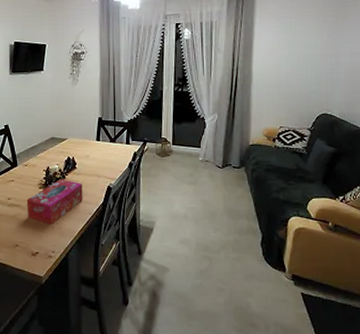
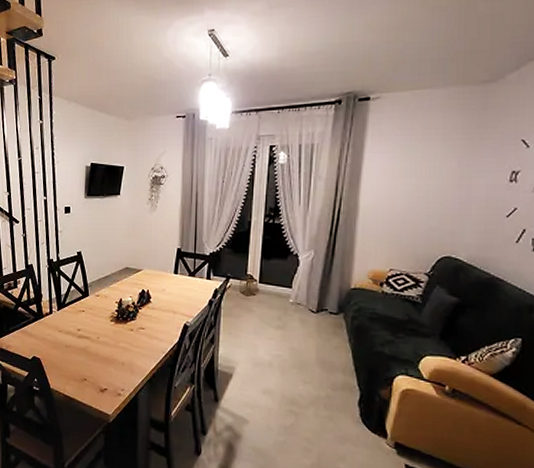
tissue box: present [27,179,83,225] -> none [97,313,157,362]

